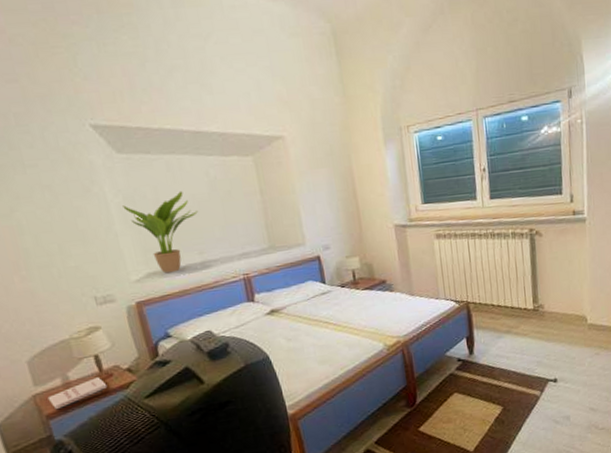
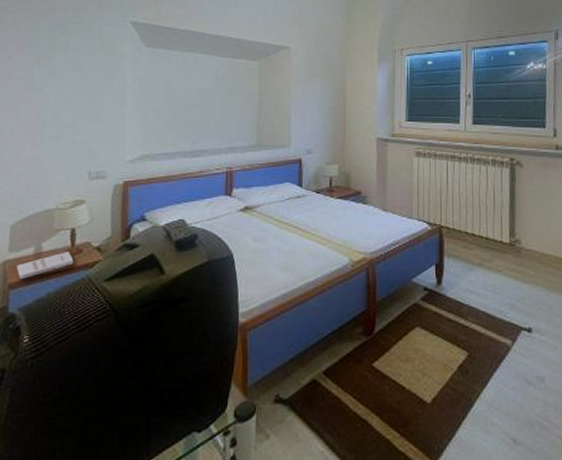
potted plant: present [122,191,199,274] -> none [137,84,201,158]

